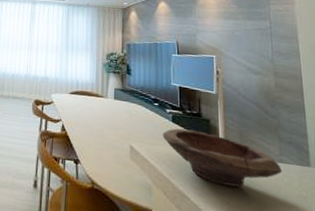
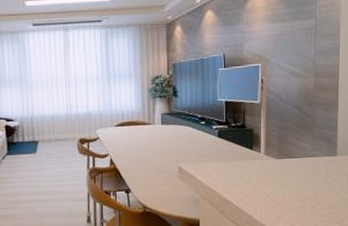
bowl: present [162,128,283,188] -> none [209,141,314,186]

